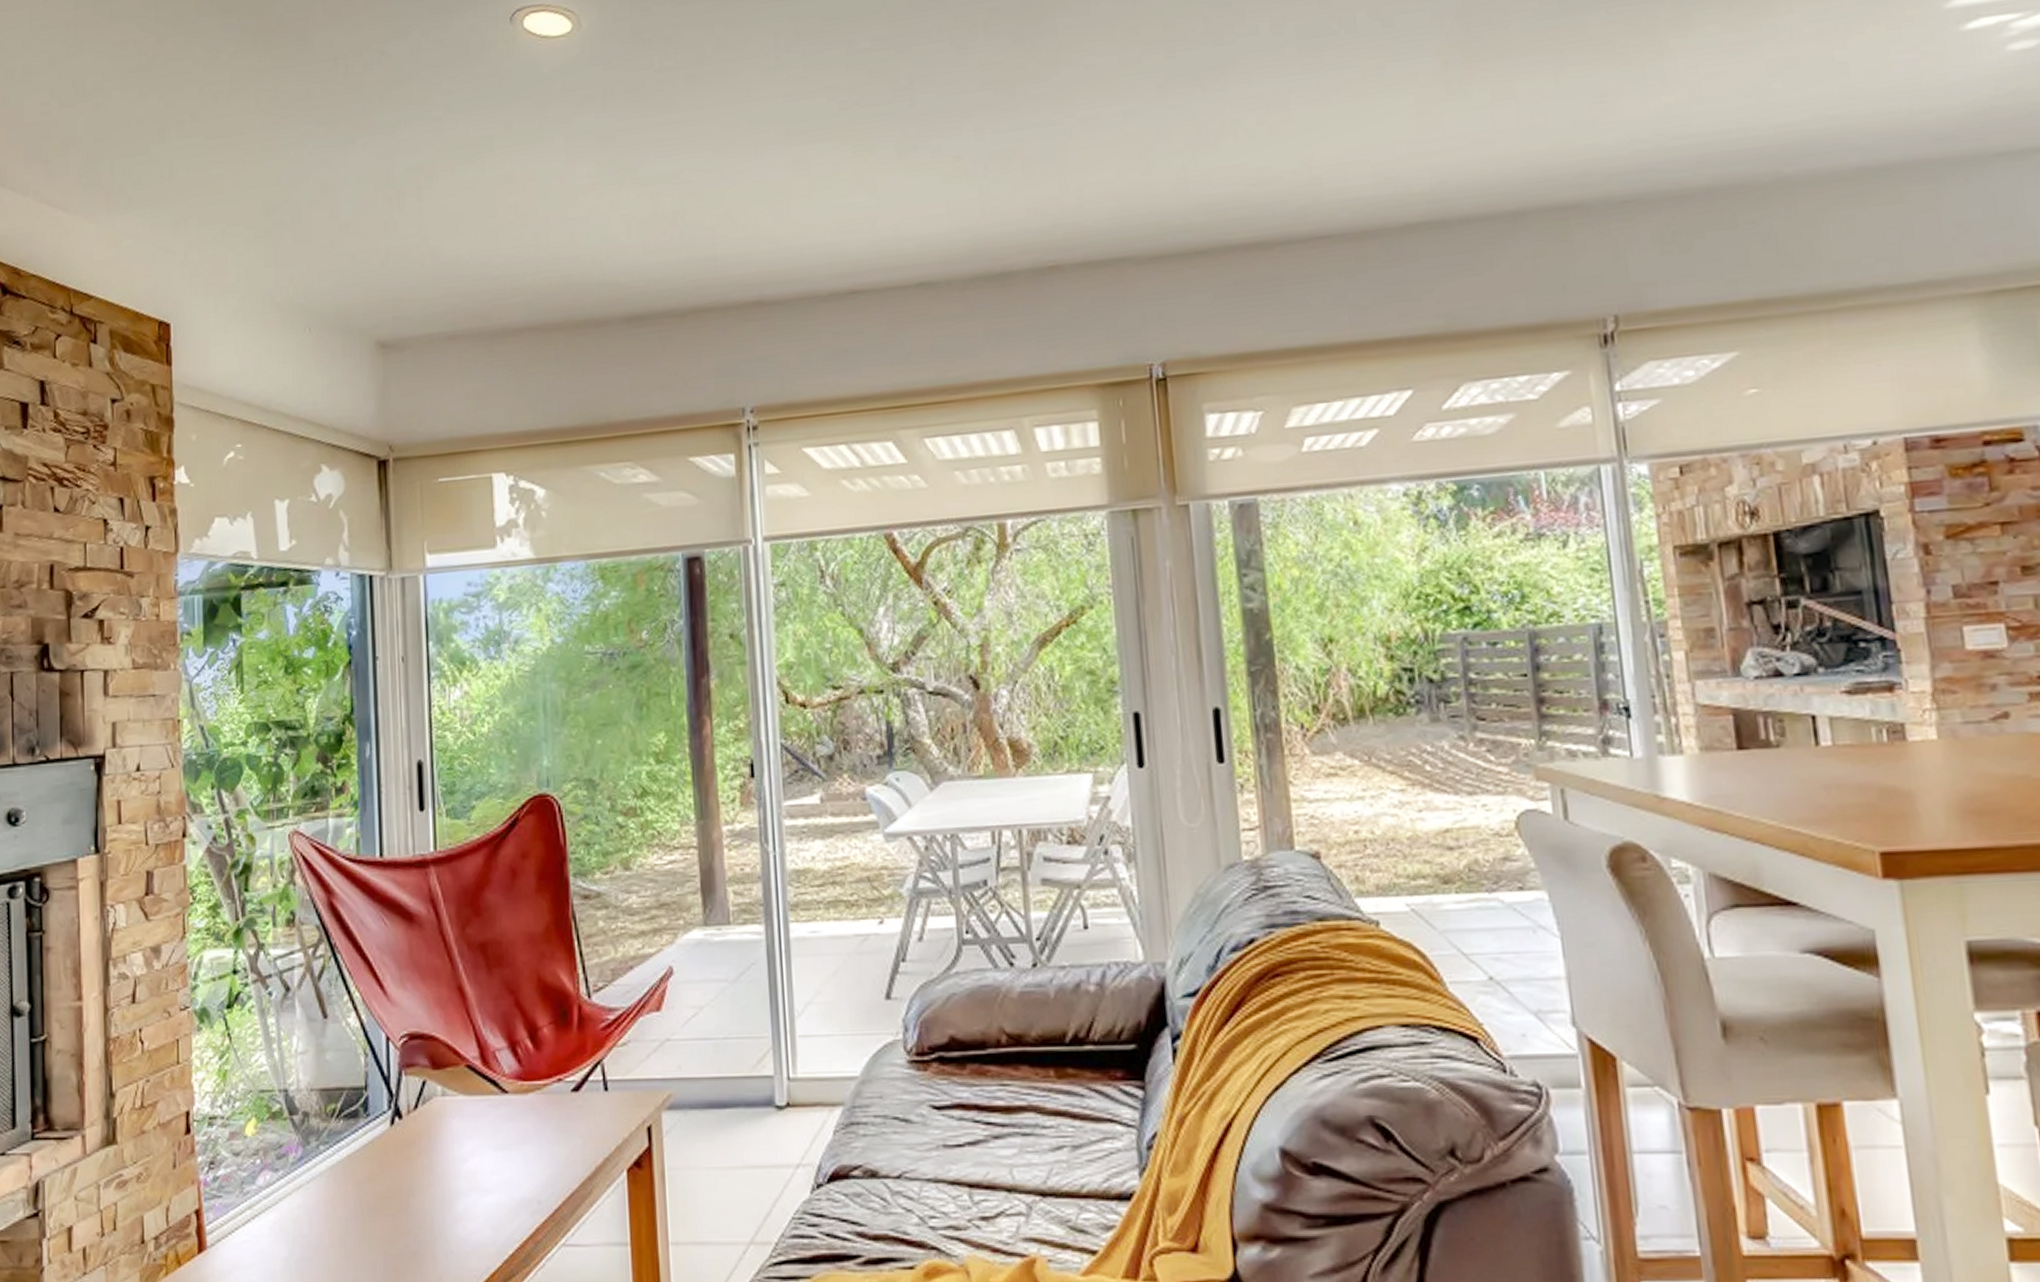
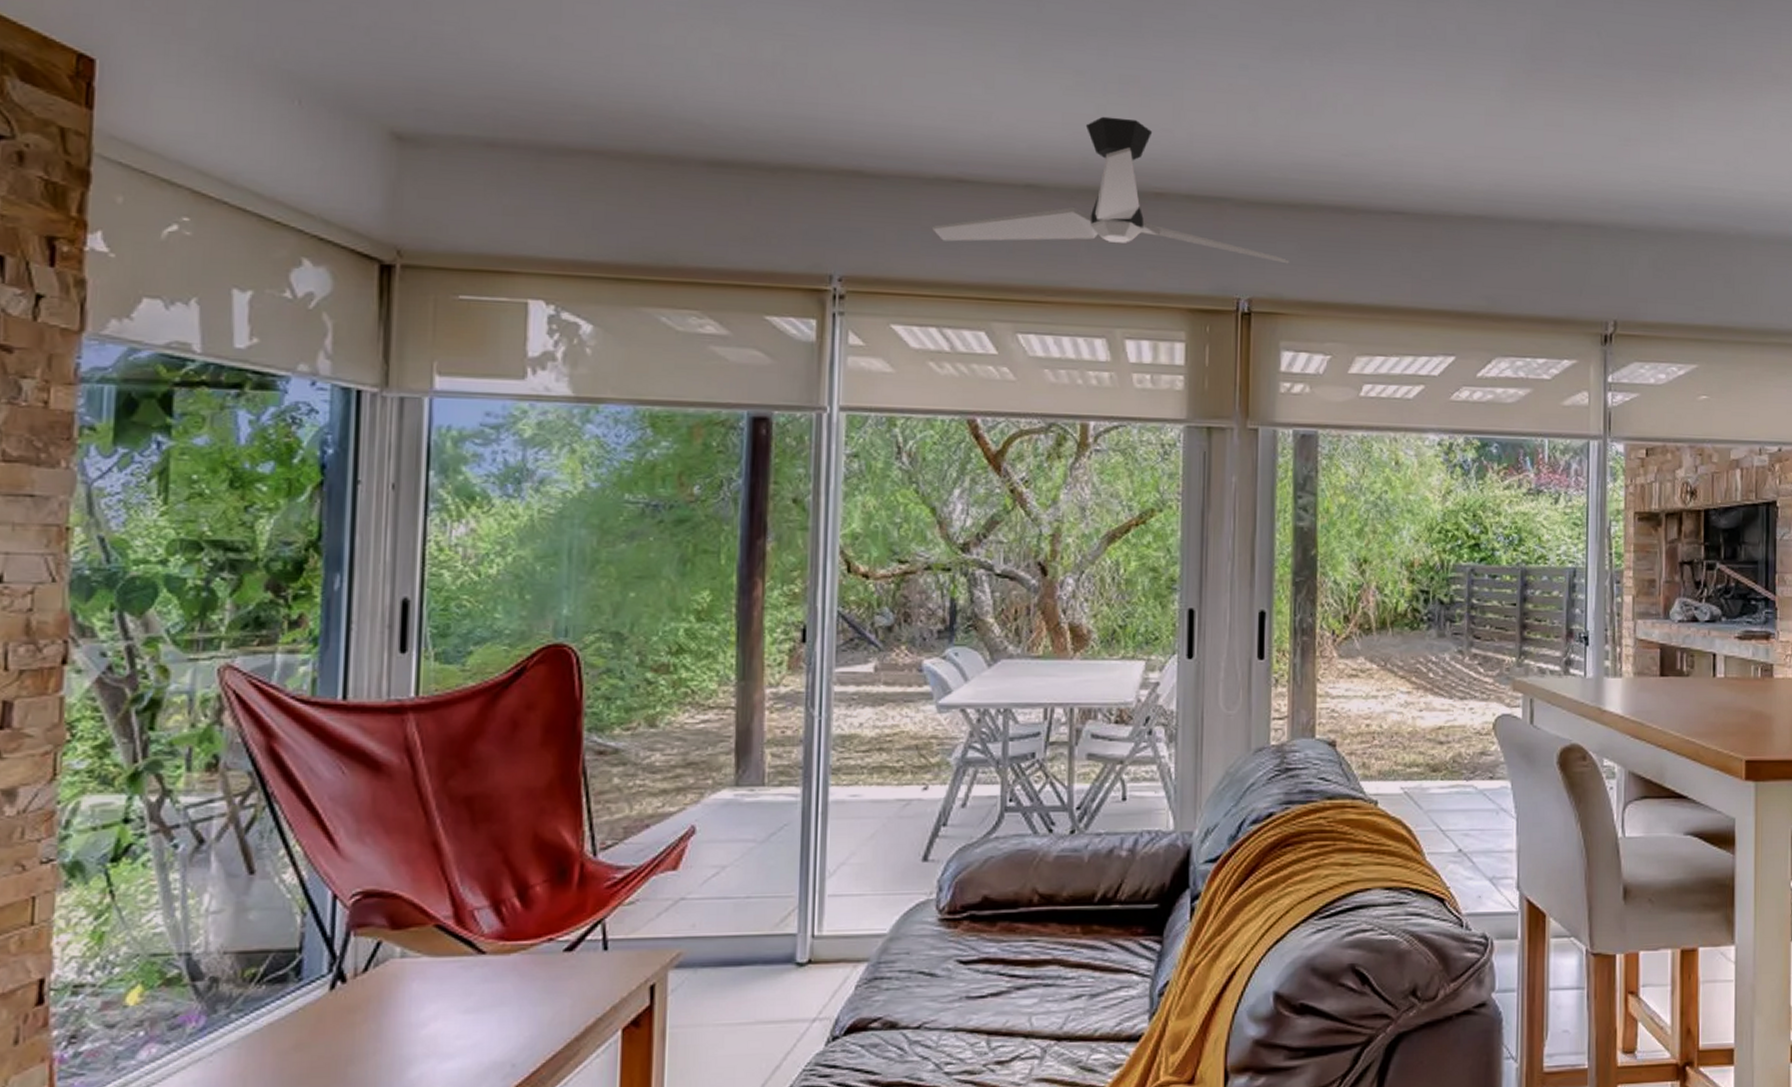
ceiling fan: none [831,194,1203,356] -> present [931,116,1289,264]

